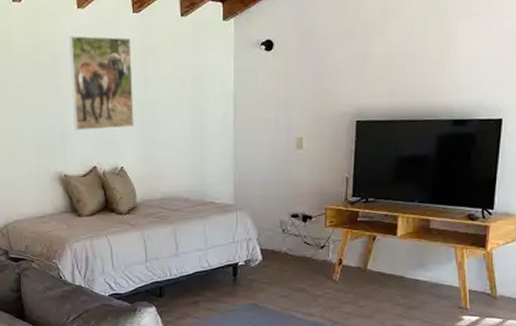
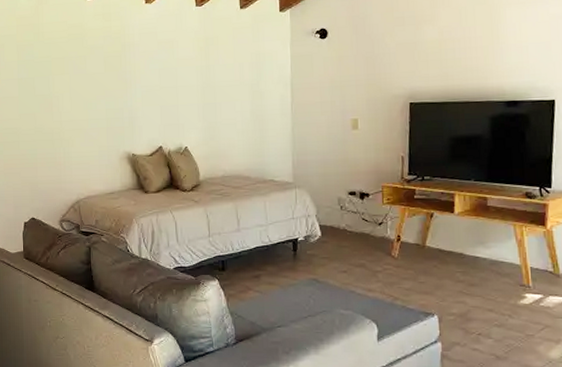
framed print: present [69,35,134,131] -> none [138,27,198,114]

